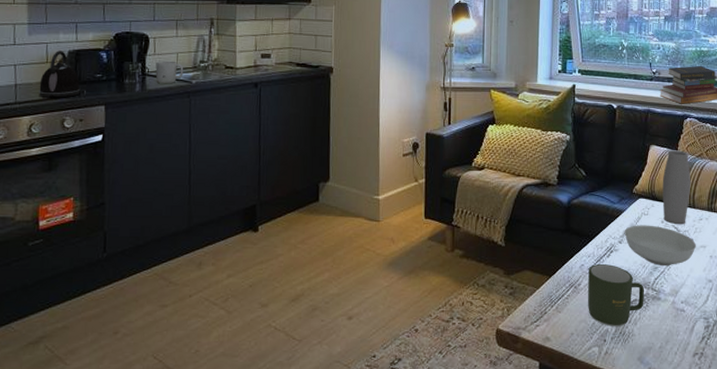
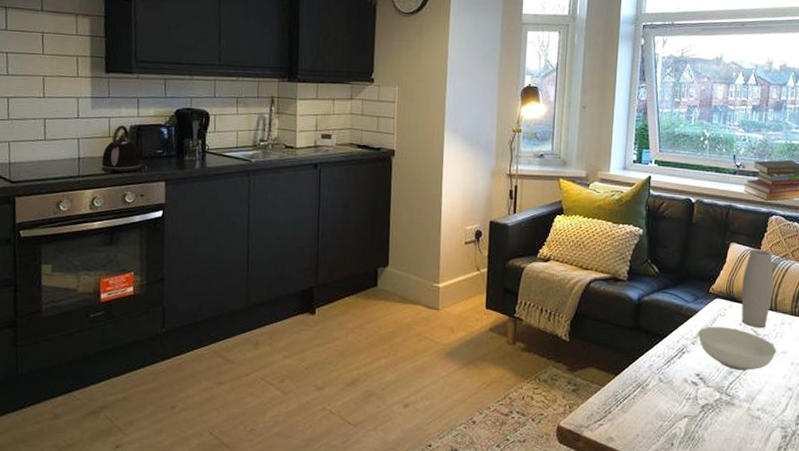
mug: present [155,60,184,84] -> none [215,138,244,162]
mug: present [588,263,645,326] -> none [655,364,718,431]

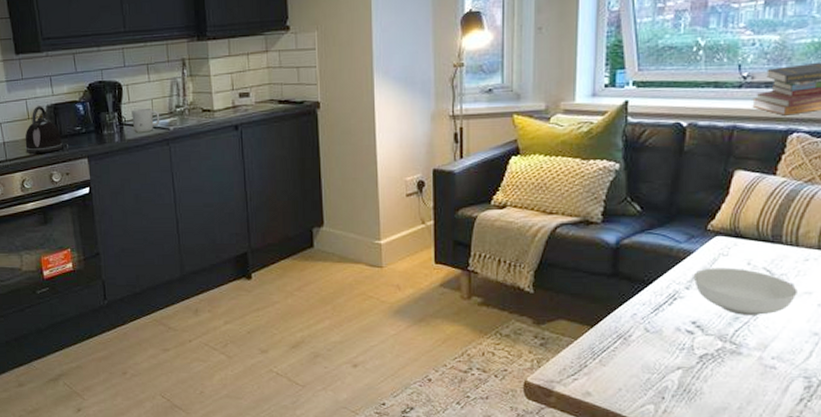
mug: none [215,138,244,162] -> present [131,107,160,133]
vase: present [741,249,774,329] -> none [750,175,795,267]

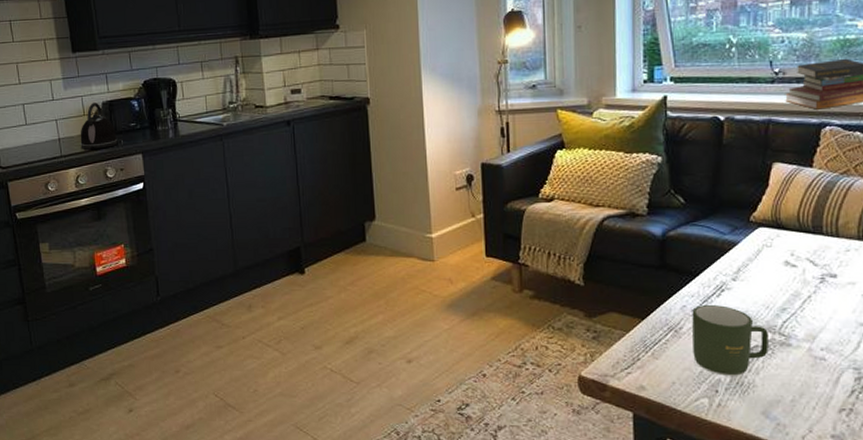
mug: present [131,107,160,133] -> none [185,104,214,129]
mug: none [641,312,720,383] -> present [692,304,770,376]
bowl: present [693,267,798,315] -> none [739,258,841,306]

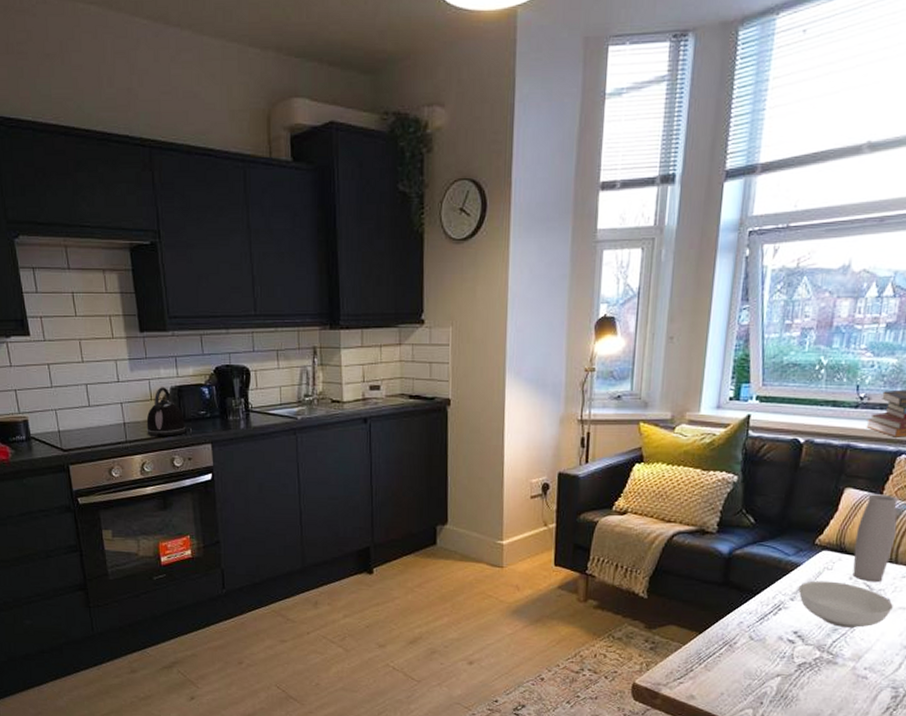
mug: present [692,304,770,376] -> none [744,621,818,690]
bowl: none [739,258,841,306] -> present [798,580,893,628]
vase: none [791,167,833,258] -> present [852,494,898,583]

